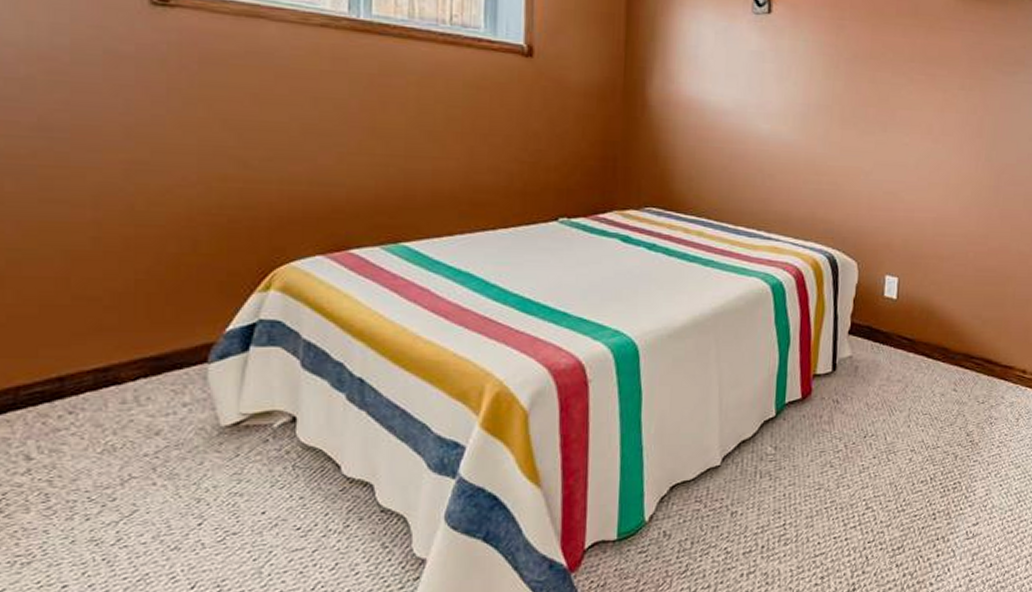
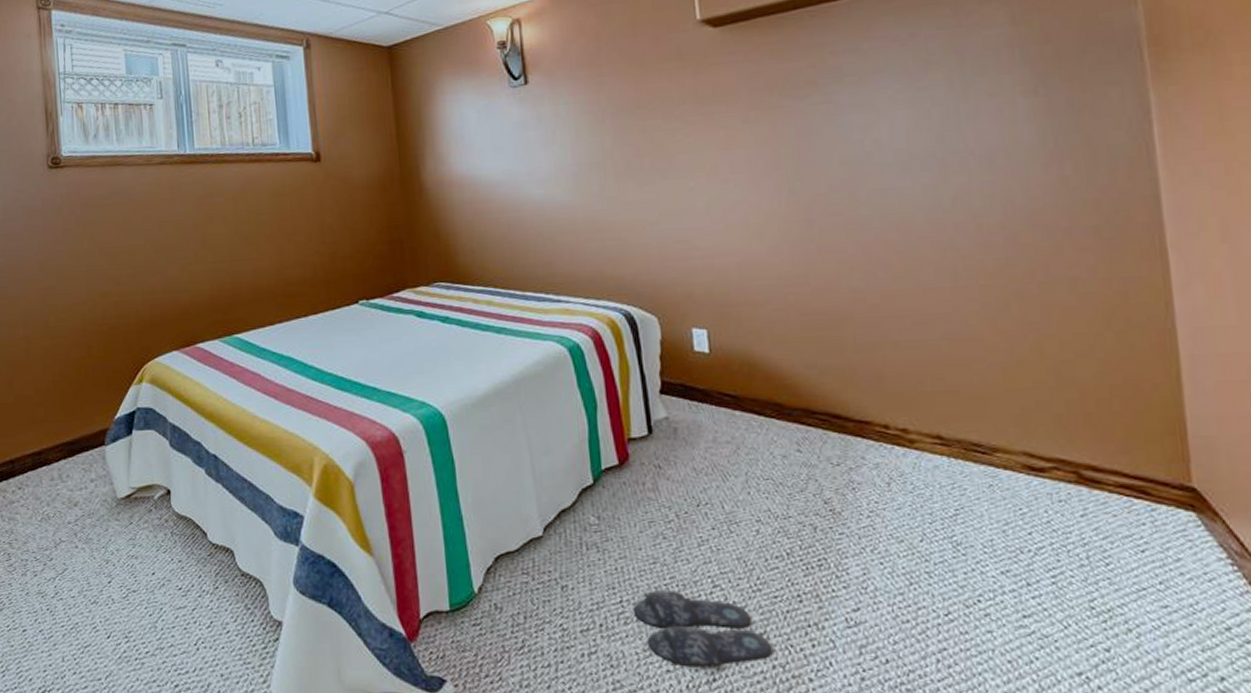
slippers: none [794,513,906,580] -> present [633,591,772,668]

